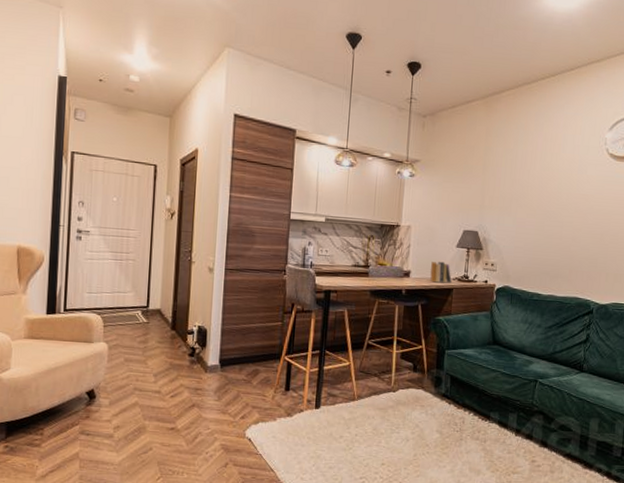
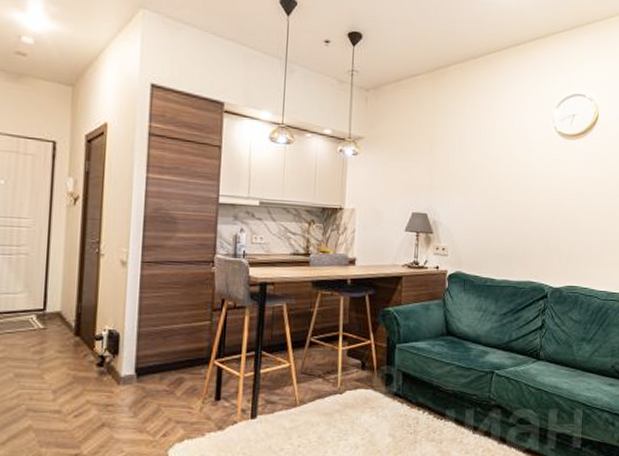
books: present [430,261,452,284] -> none [377,247,401,271]

